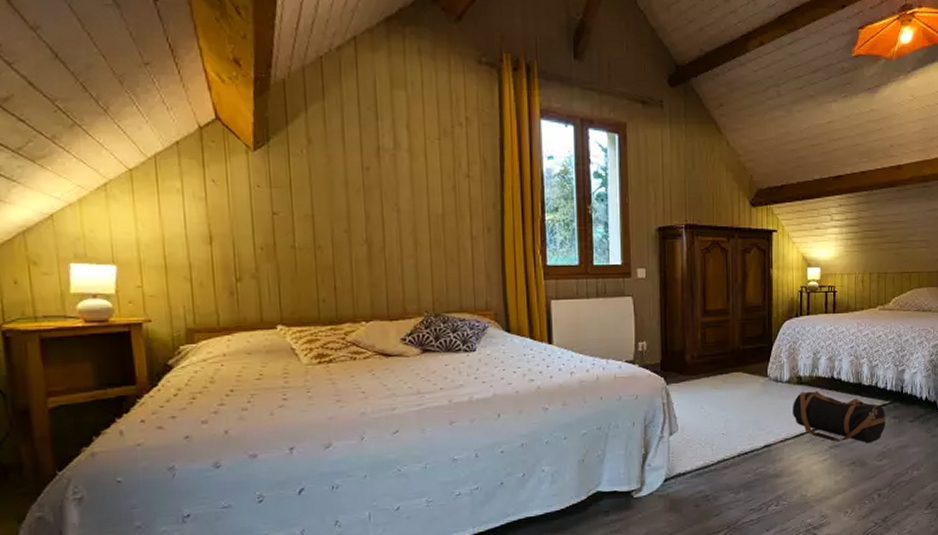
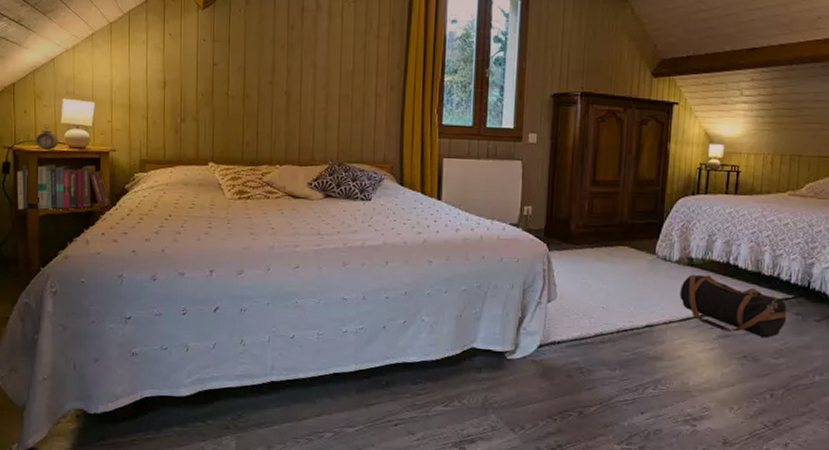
books: none [10,340,149,404] -> present [17,162,110,210]
alarm clock: none [34,296,70,329] -> present [36,124,59,151]

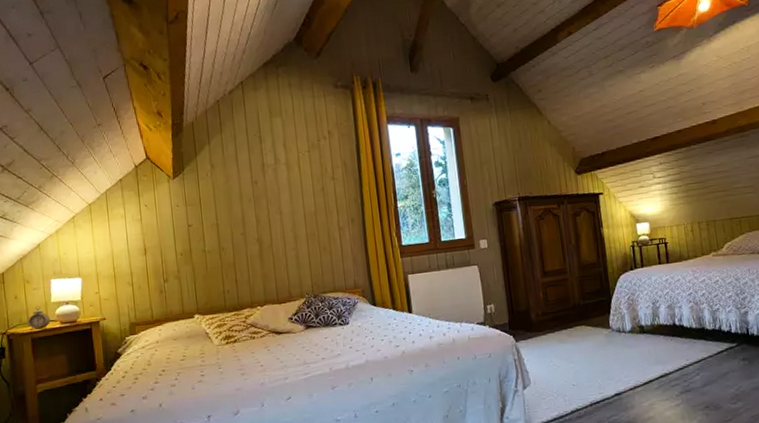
books: present [17,162,110,210] -> none [12,336,105,390]
duffel bag: present [680,274,788,338] -> none [638,338,736,387]

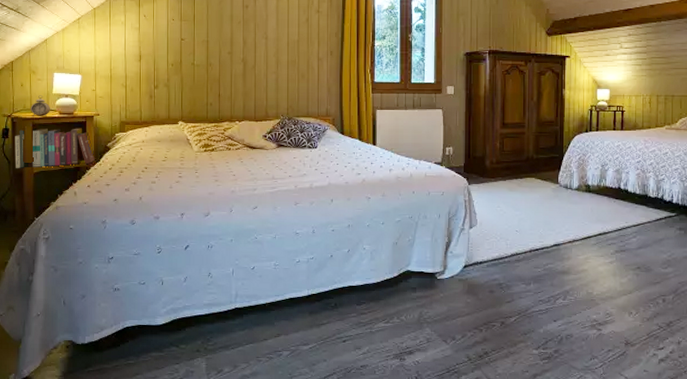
books: none [12,336,105,390] -> present [15,127,95,168]

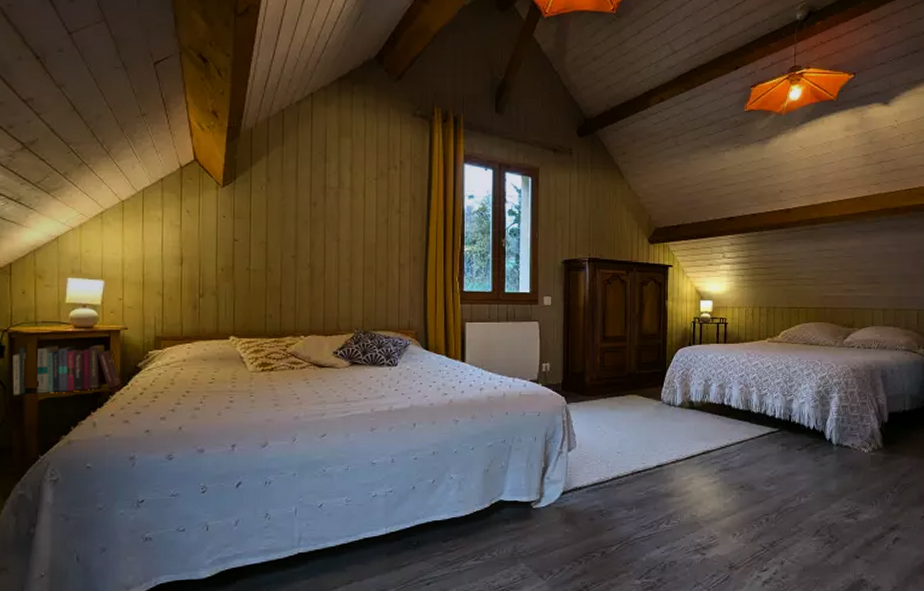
alarm clock: present [31,95,51,117] -> none [35,305,63,332]

